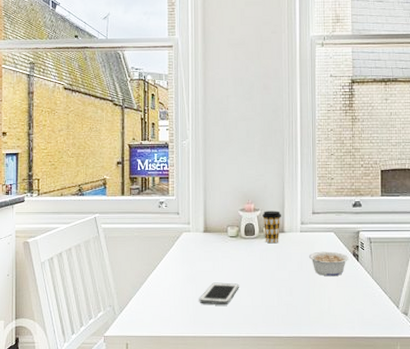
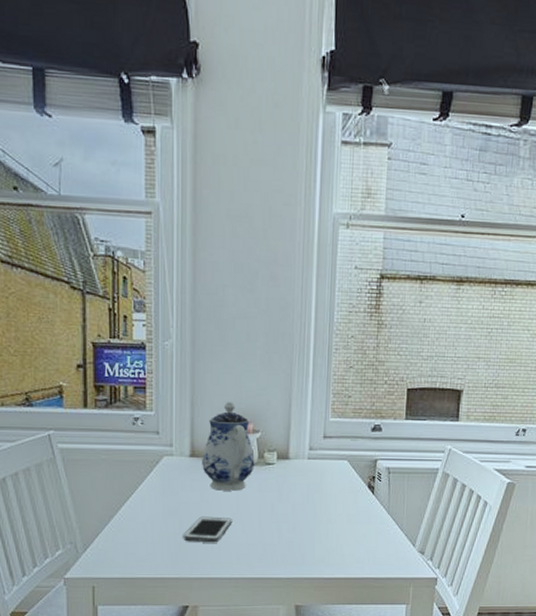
teapot: none [213,187,256,260] -> present [202,402,255,491]
coffee cup: present [262,211,282,244] -> none [263,432,287,472]
legume: present [308,251,349,277] -> none [316,482,364,511]

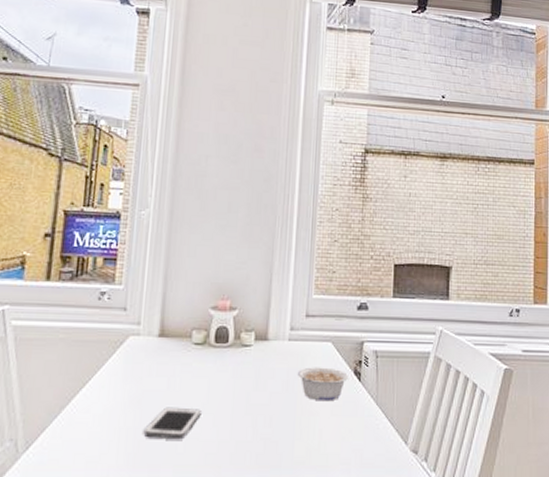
teapot: present [202,402,255,491] -> none [171,276,231,377]
legume: none [316,482,364,511] -> present [297,367,349,402]

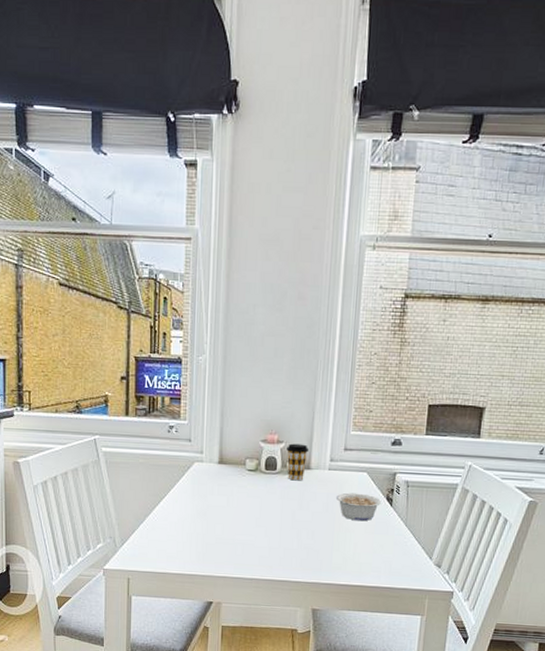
cell phone: present [143,407,201,440] -> none [209,519,255,545]
coffee cup: none [240,310,267,355] -> present [287,443,309,481]

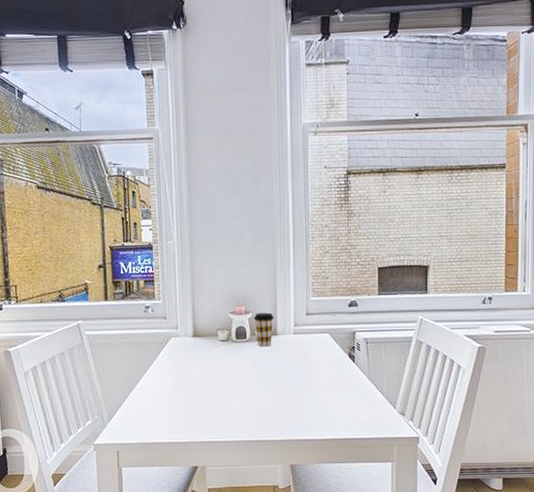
legume: present [335,492,382,522] -> none [302,353,345,379]

